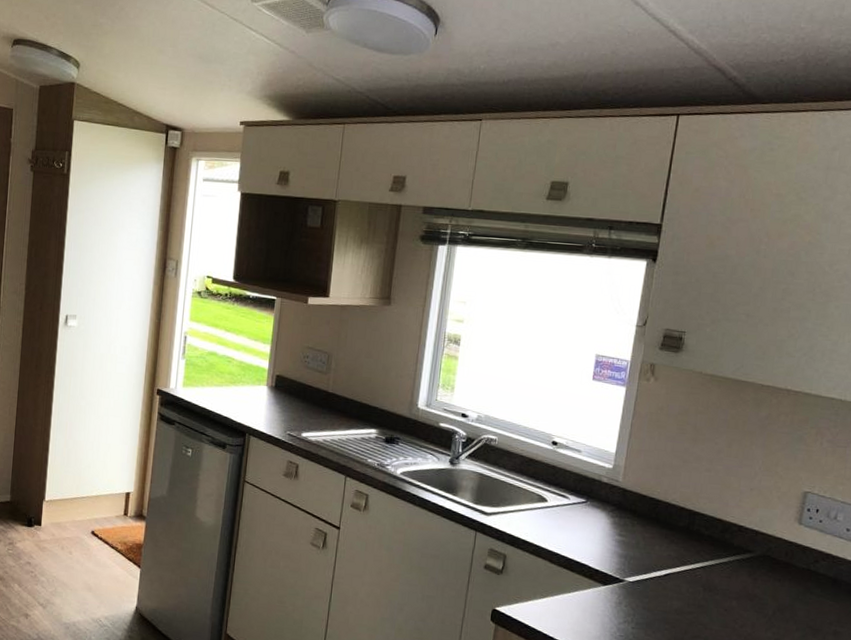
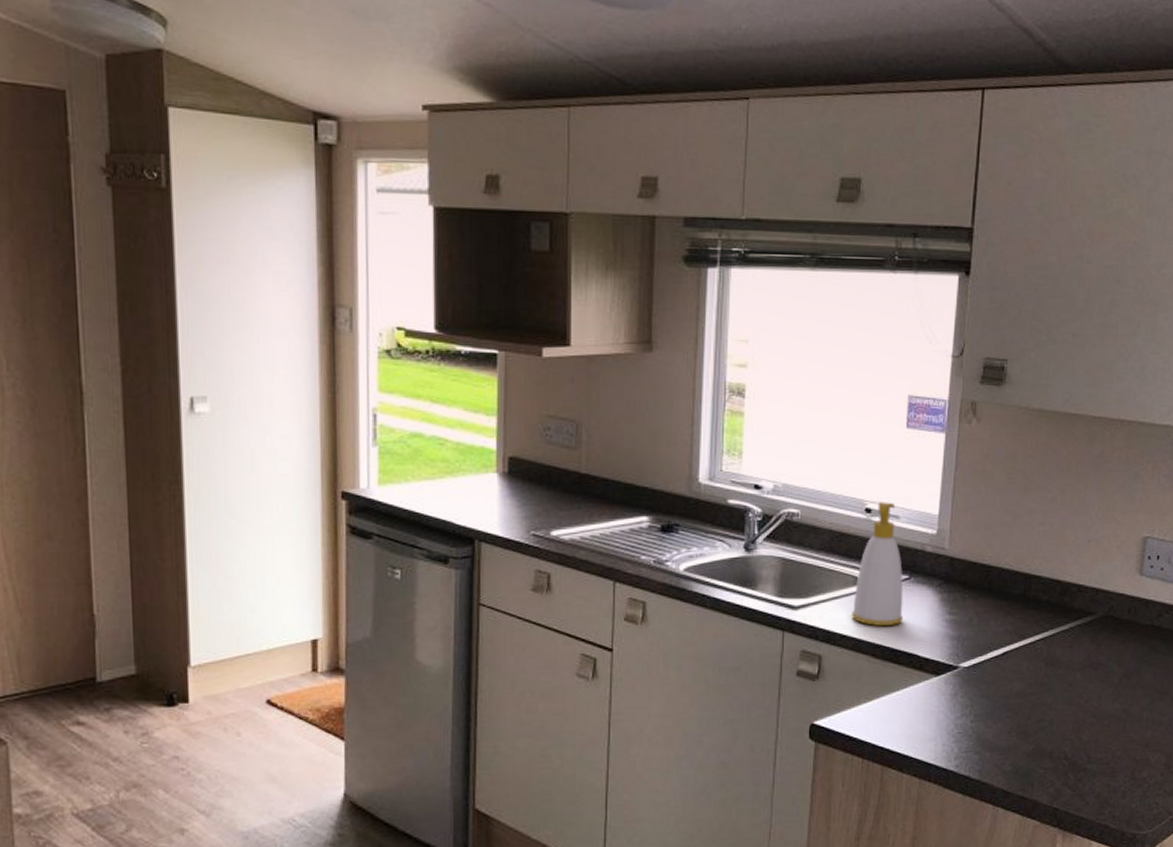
soap bottle: none [534,437,581,539] -> present [851,502,904,627]

